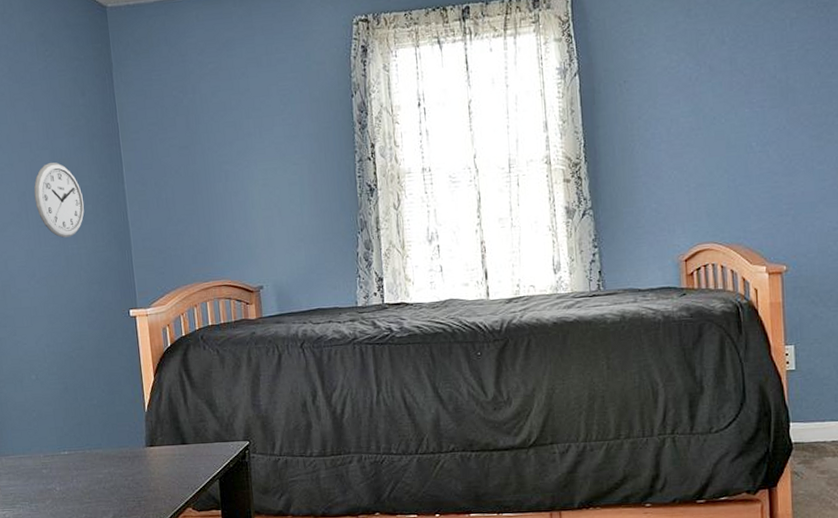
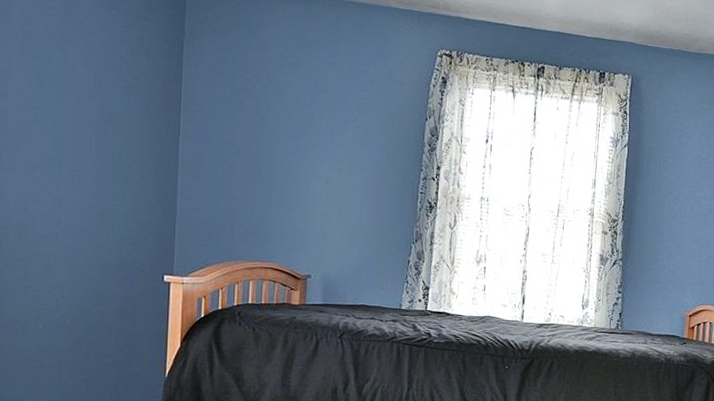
wall clock: present [34,162,84,238] -> none [73,113,130,192]

